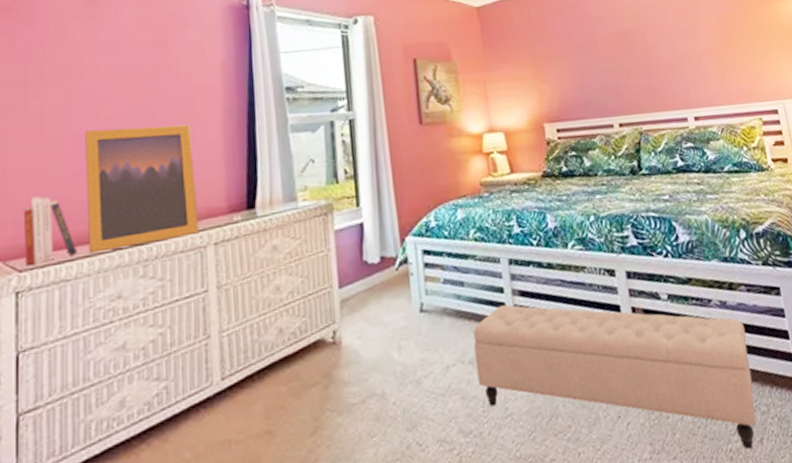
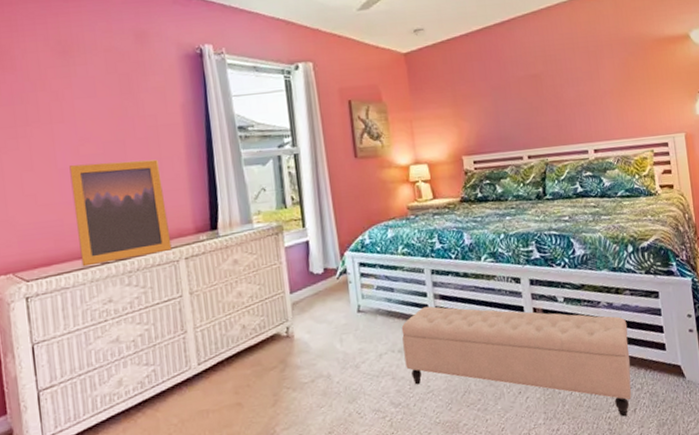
books: present [23,196,78,265] -> none [24,220,73,276]

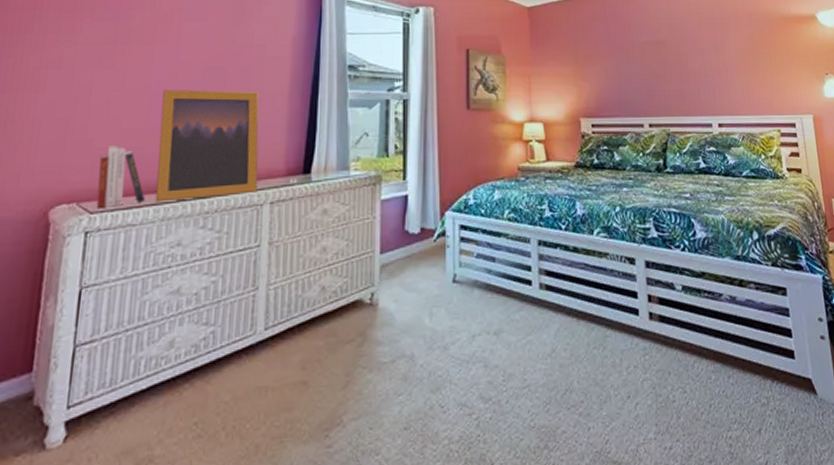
books: none [24,220,73,276] -> present [96,145,145,208]
bench: present [401,306,632,417] -> none [500,282,756,438]

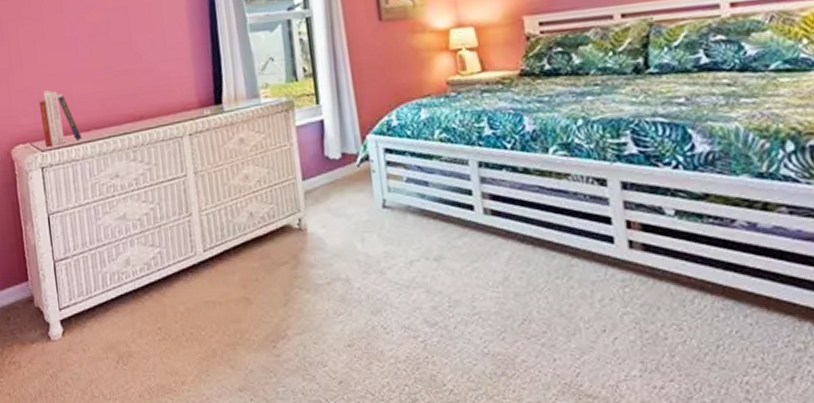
picture frame: present [155,90,259,202] -> none [76,26,176,139]

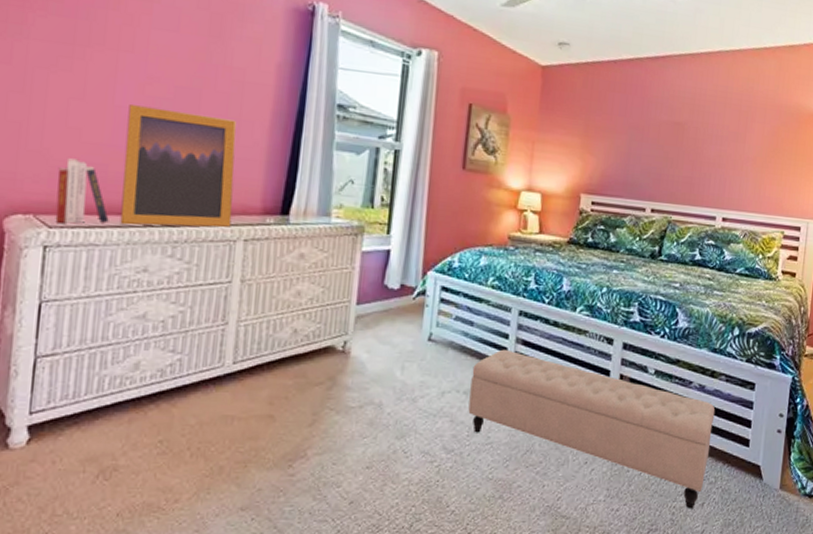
picture frame: none [76,26,176,139] -> present [120,105,236,228]
bench: none [438,207,787,385] -> present [468,349,716,509]

